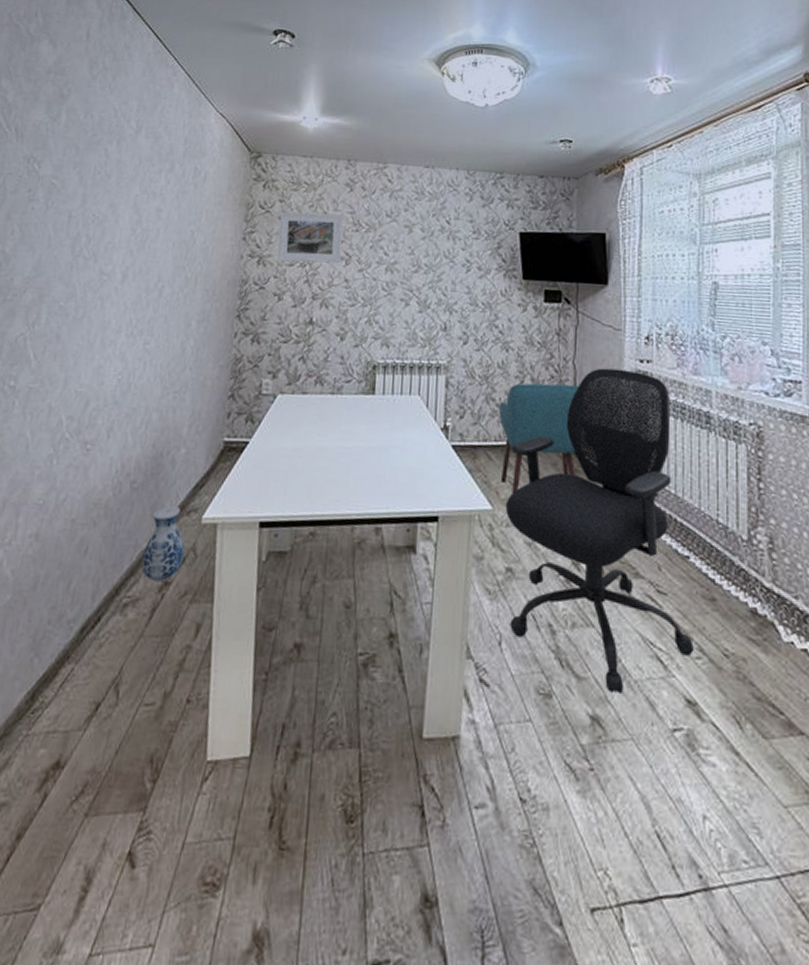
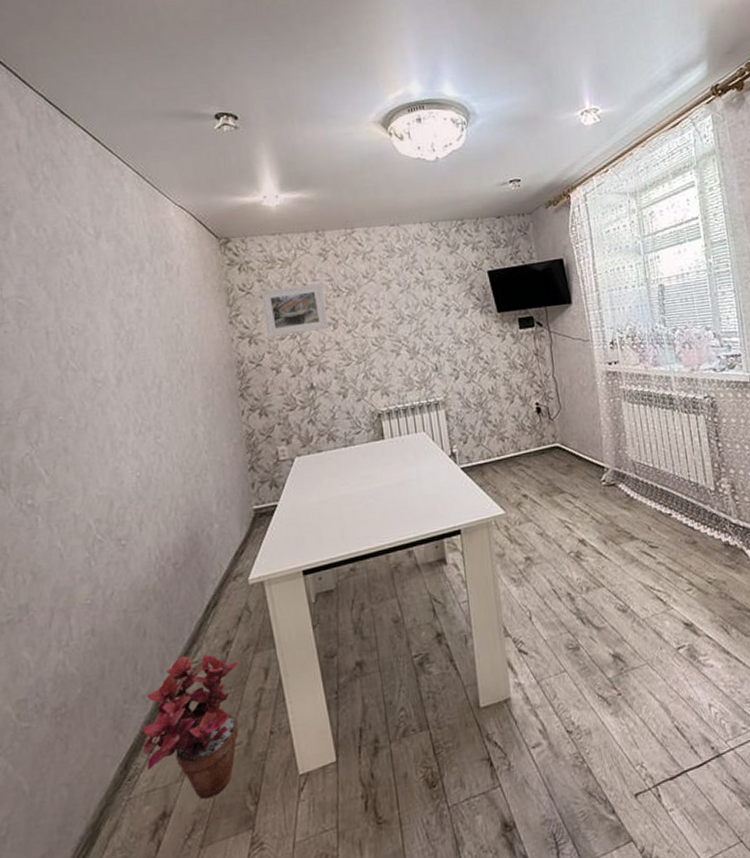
potted plant: none [52,587,173,760] -> present [142,654,240,800]
vase: present [141,505,185,583] -> none [200,574,240,644]
chair: present [499,383,579,495] -> none [496,394,571,498]
chair: present [506,368,694,693] -> none [512,373,685,633]

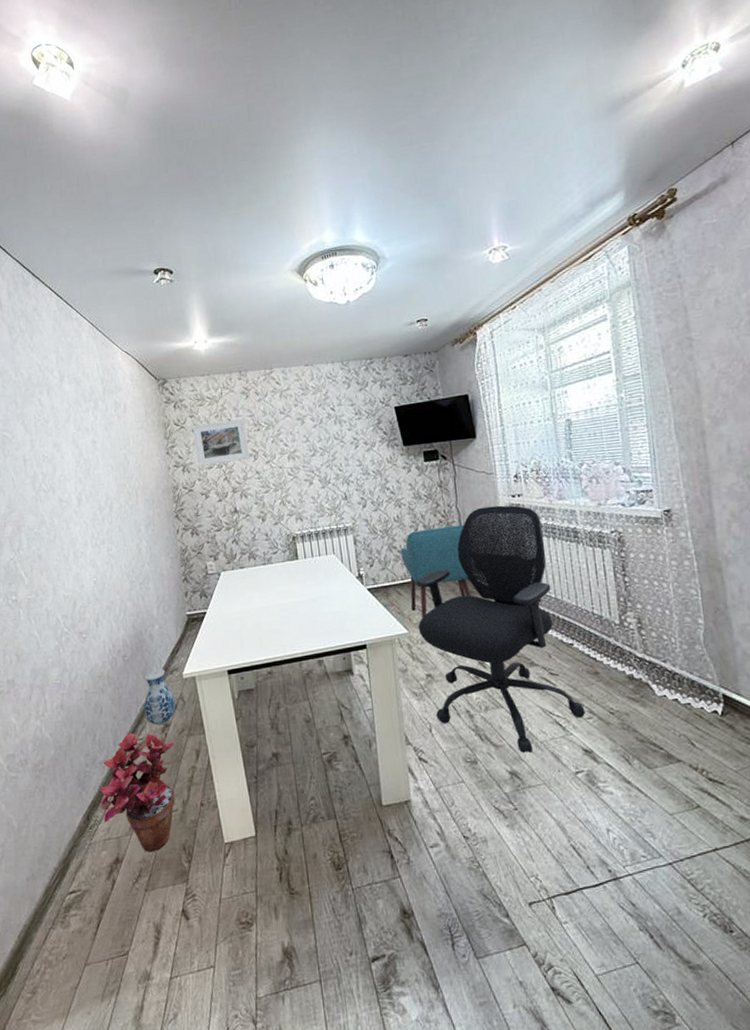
vase: none [200,574,240,644] -> present [144,668,176,726]
chair: none [496,394,571,498] -> present [400,524,472,619]
chair: none [512,373,685,633] -> present [415,505,585,753]

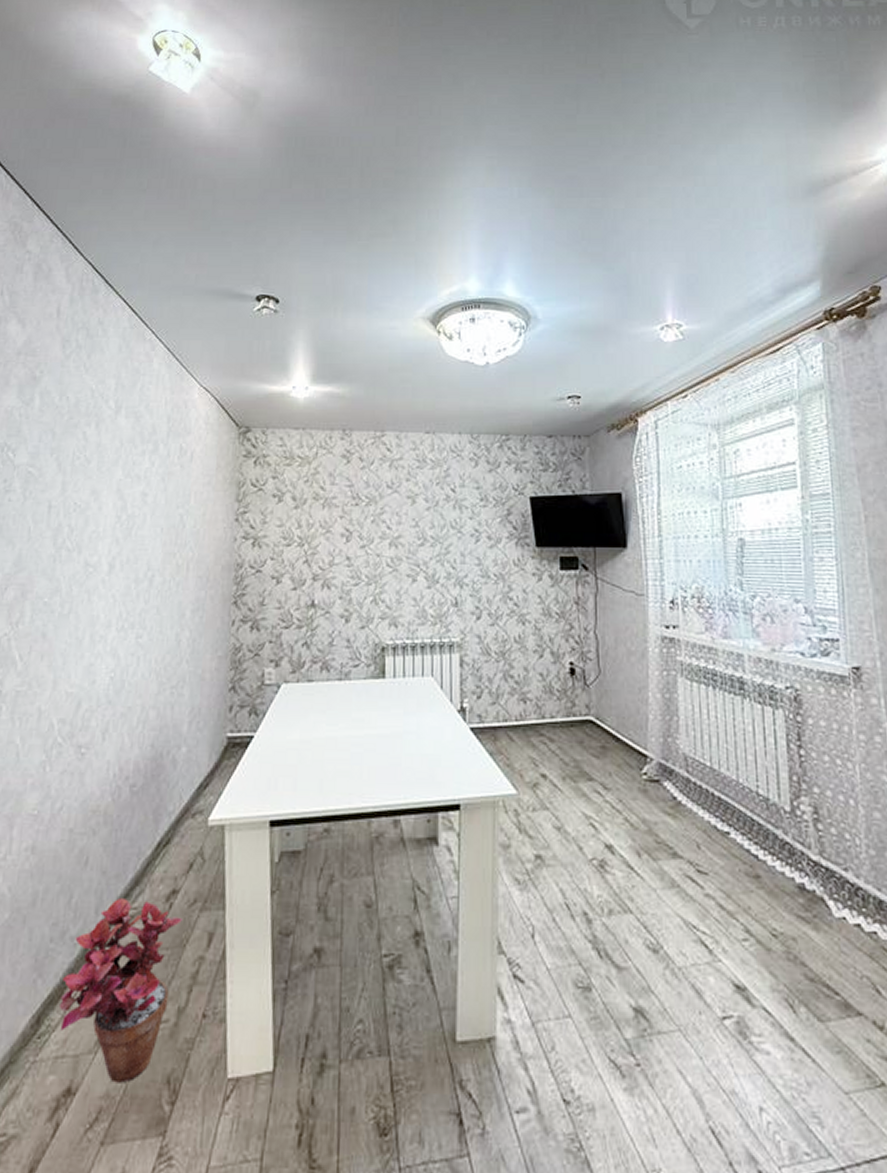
vase: present [144,668,176,726] -> none [146,808,192,891]
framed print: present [192,419,250,466] -> none [273,488,342,542]
chair: present [400,524,472,619] -> none [519,656,605,777]
chair: present [415,505,585,753] -> none [532,636,740,982]

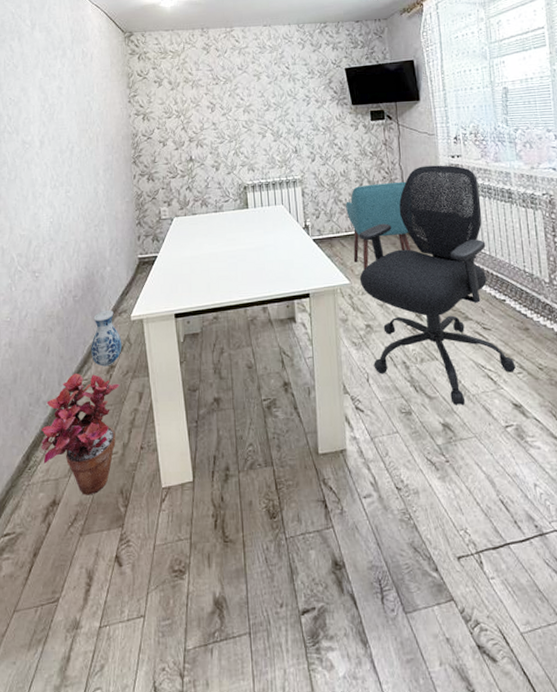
vase: none [146,808,192,891] -> present [91,309,122,367]
chair: none [519,656,605,777] -> present [346,181,412,271]
chair: none [532,636,740,982] -> present [359,165,516,405]

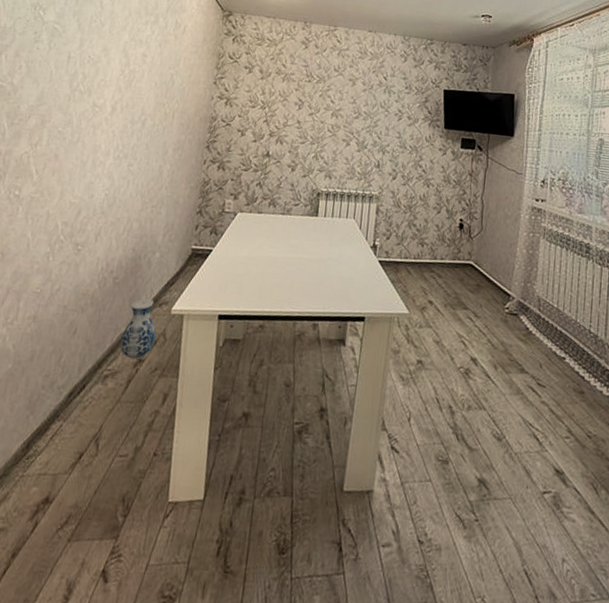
potted plant: present [41,374,120,495] -> none [44,361,145,498]
chair: present [346,181,412,271] -> none [416,213,485,303]
chair: present [359,165,516,405] -> none [418,204,564,462]

